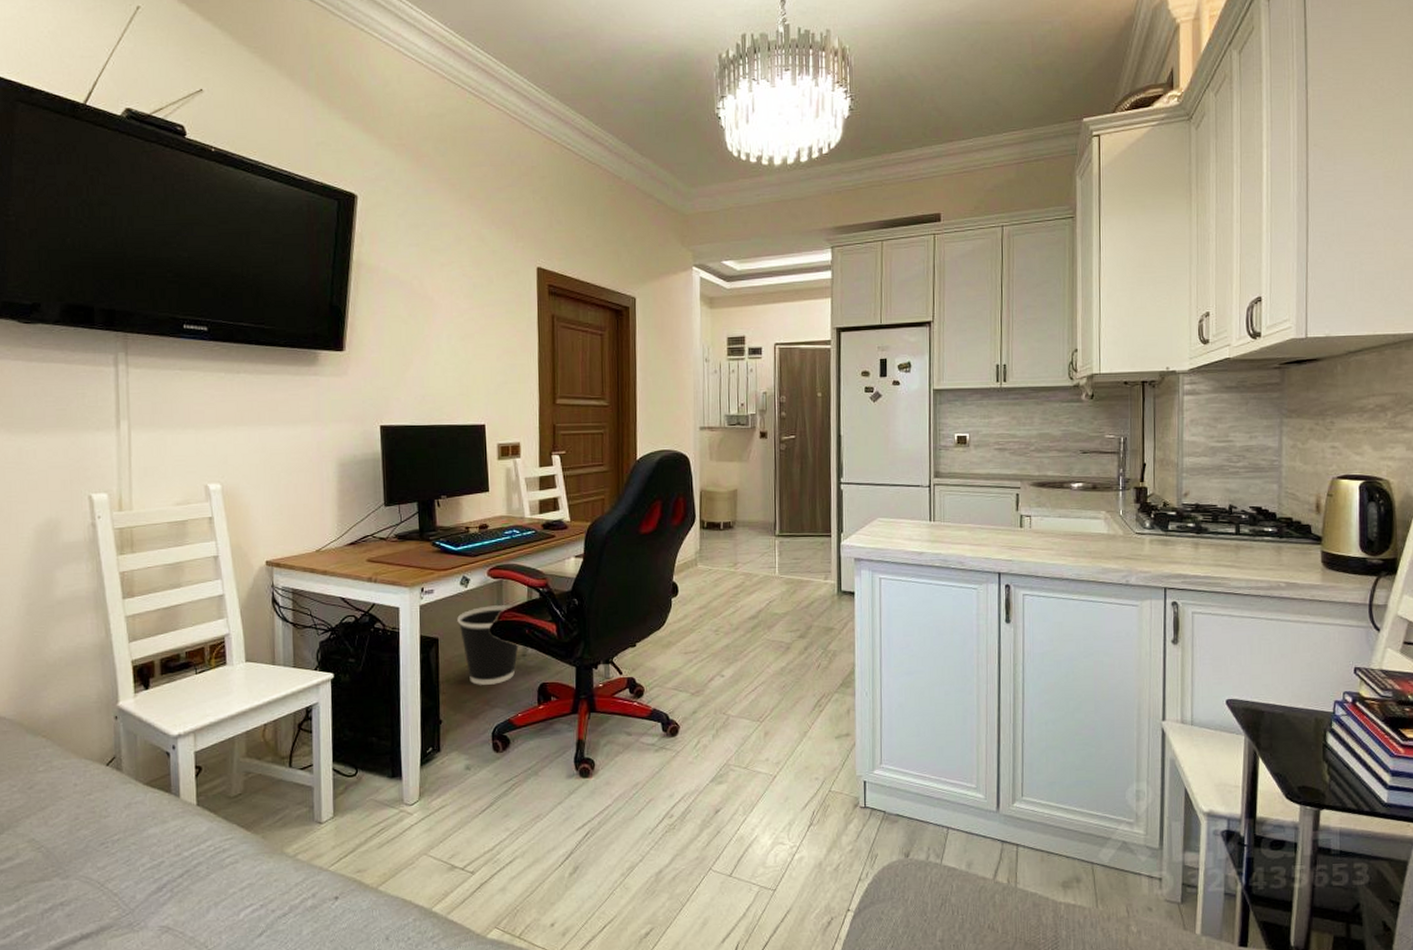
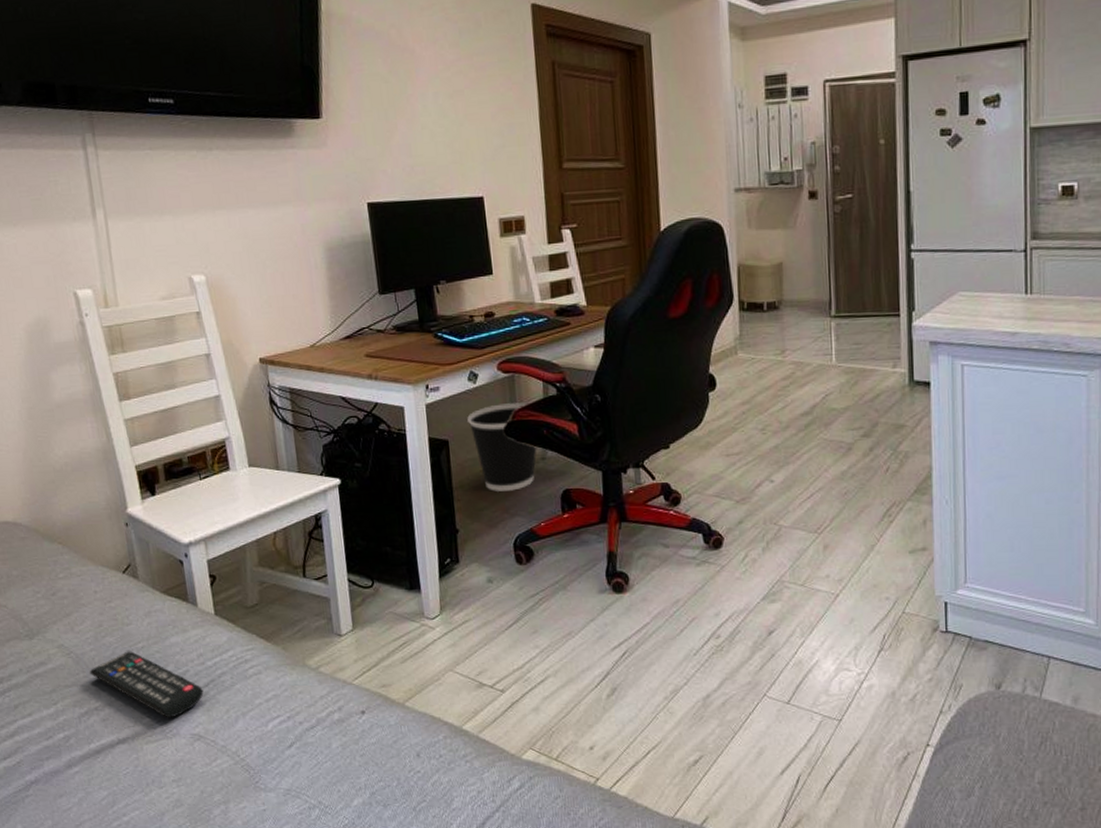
remote control: none [59,843,177,911] -> present [89,651,204,718]

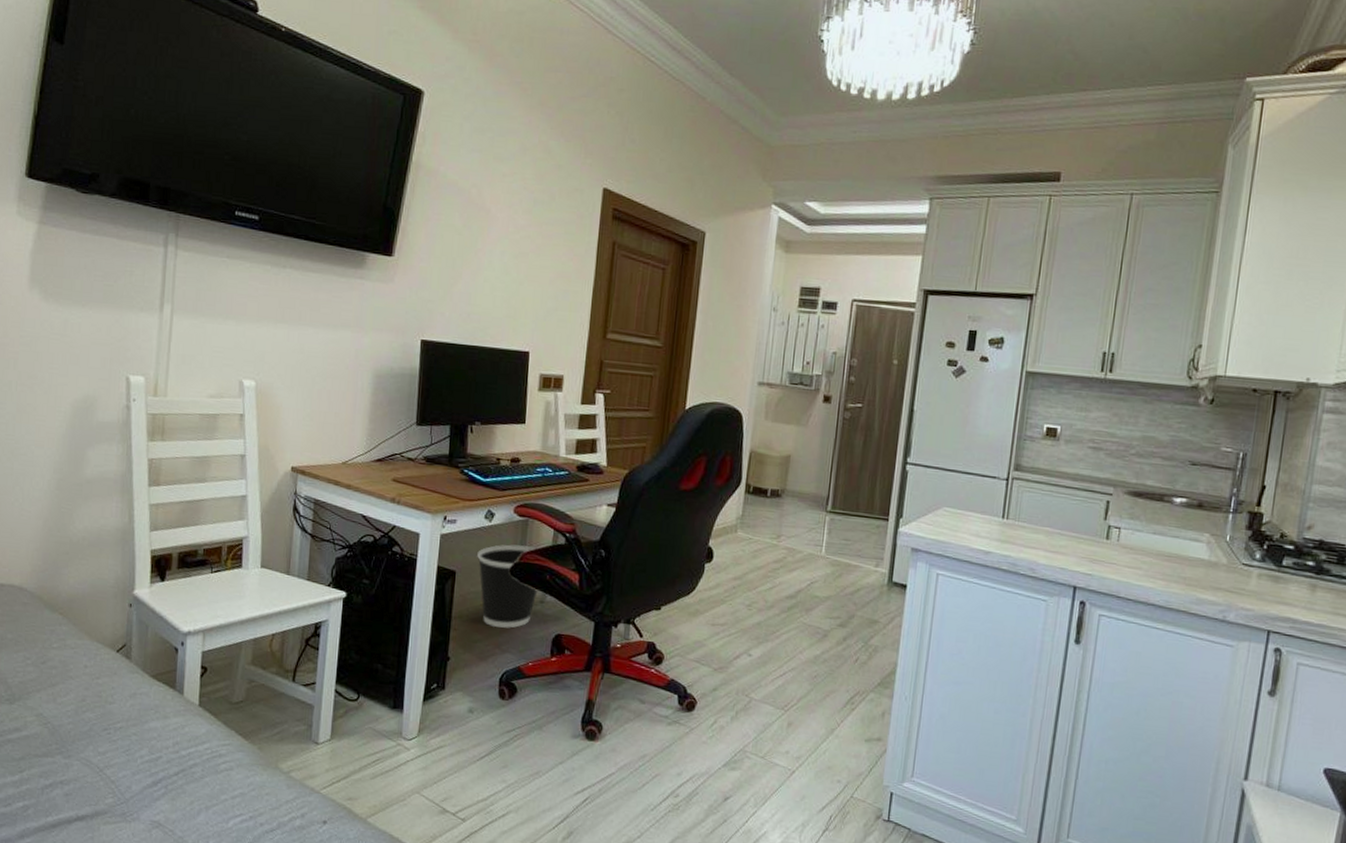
remote control: present [89,651,204,718] -> none [62,729,172,802]

